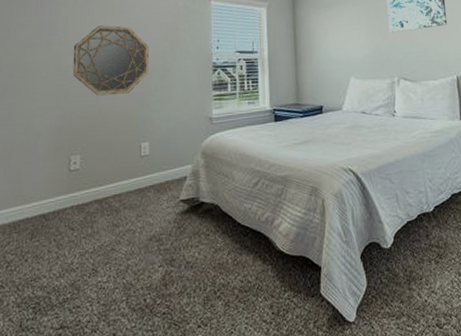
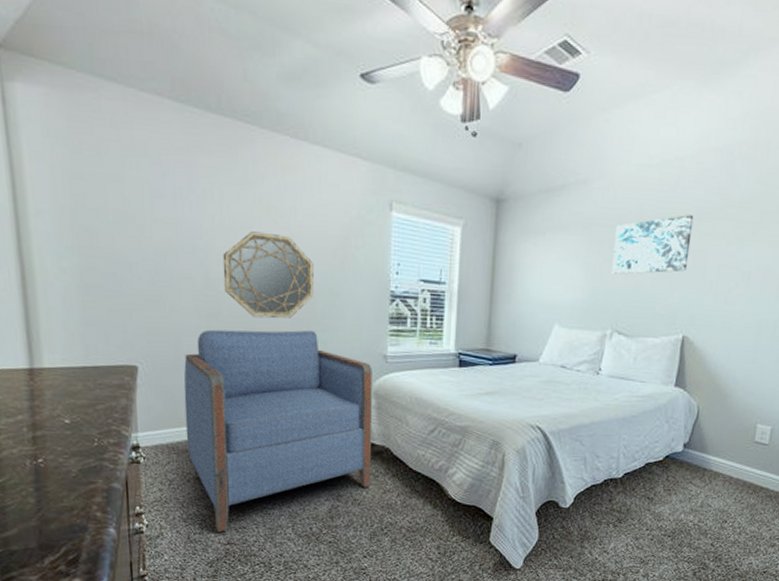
armchair: none [28,101,203,316] -> present [183,329,372,532]

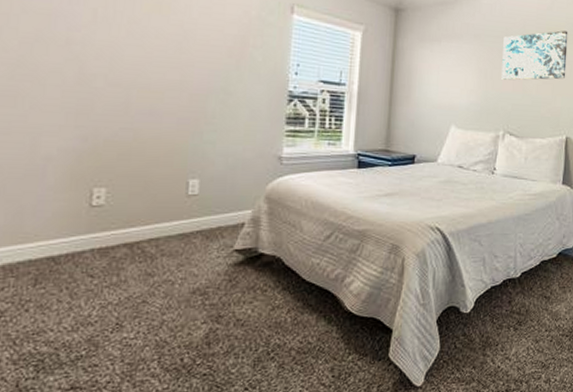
armchair: present [183,329,372,532] -> none [30,129,266,375]
home mirror: present [222,231,314,319] -> none [100,26,207,118]

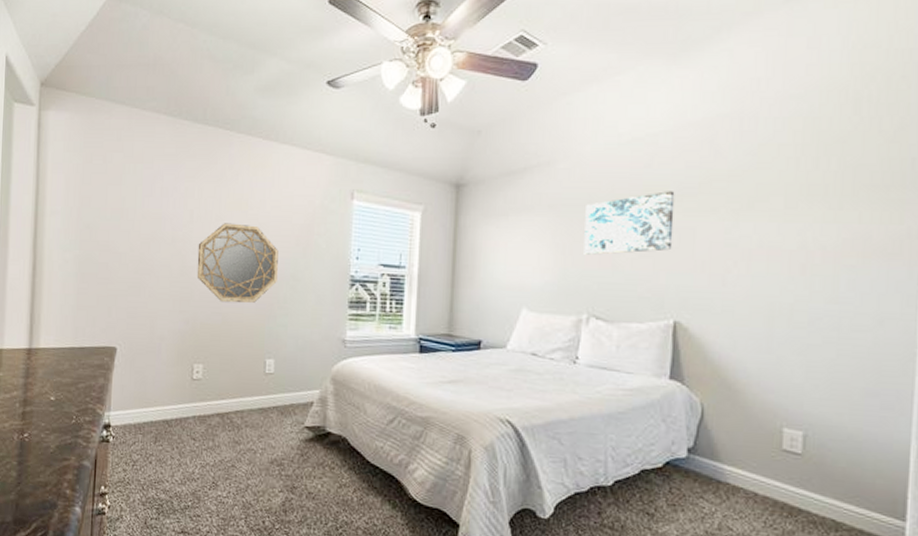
home mirror: none [100,26,207,118] -> present [196,223,278,303]

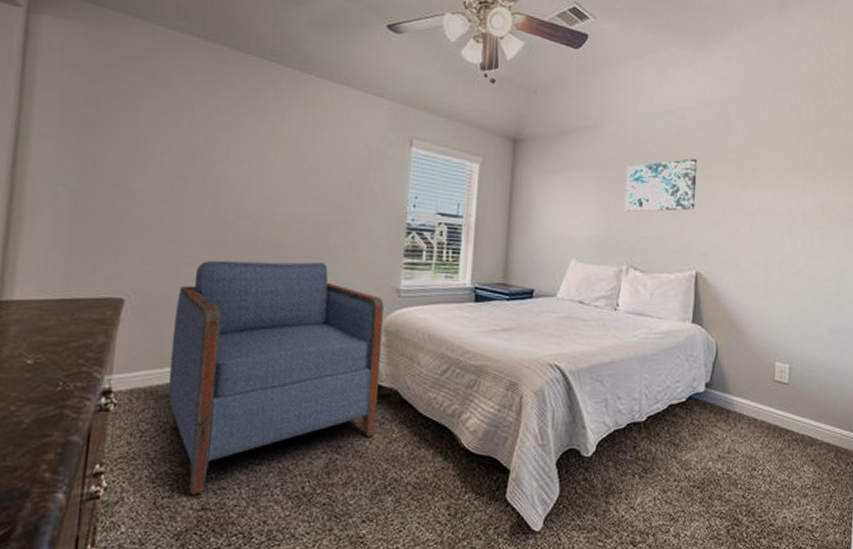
armchair: none [152,313,331,519] -> present [168,260,384,495]
home mirror: present [196,223,278,303] -> none [231,162,329,250]

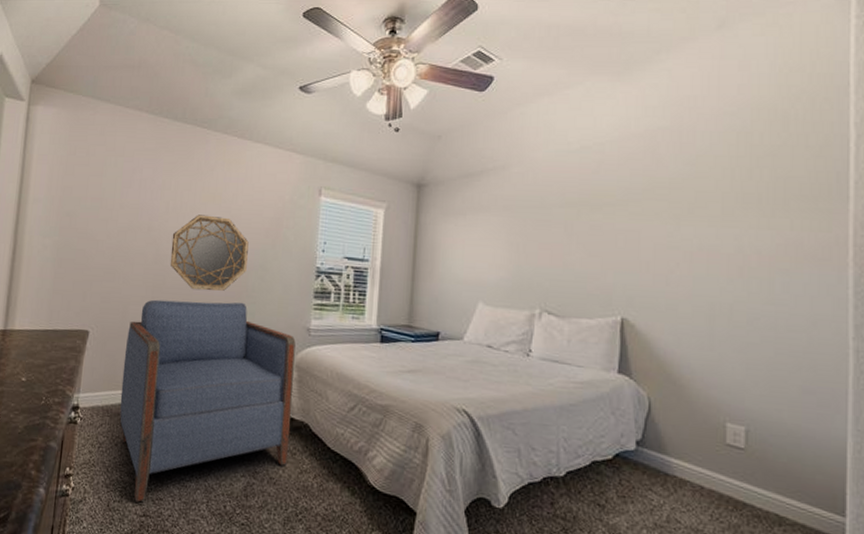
home mirror: none [231,162,329,250] -> present [170,214,249,291]
wall art: present [624,158,698,212] -> none [536,196,621,254]

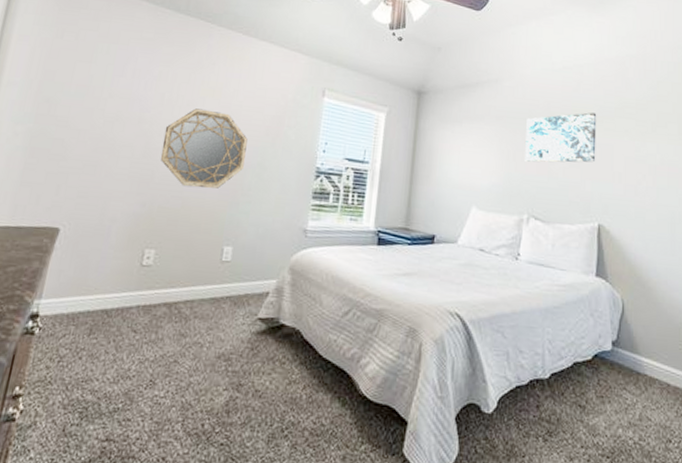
armchair: present [120,299,296,502] -> none [86,195,291,425]
wall art: none [536,196,621,254] -> present [525,112,597,163]

